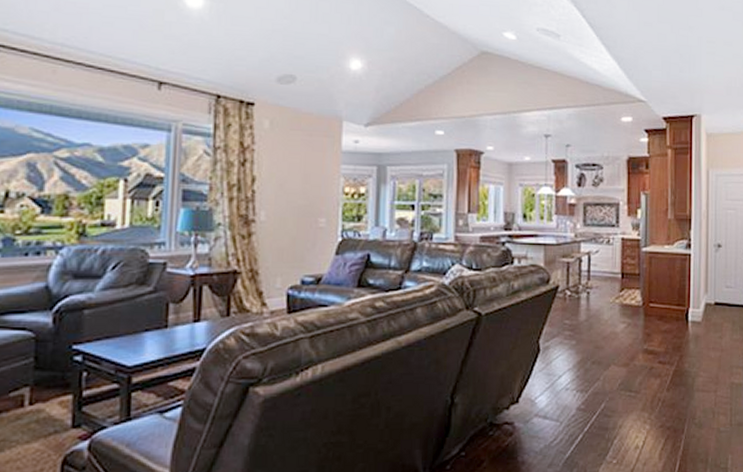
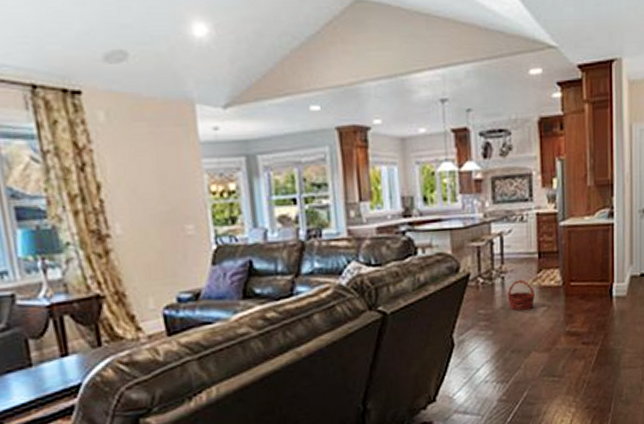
basket: none [591,296,616,324] -> present [507,279,535,311]

